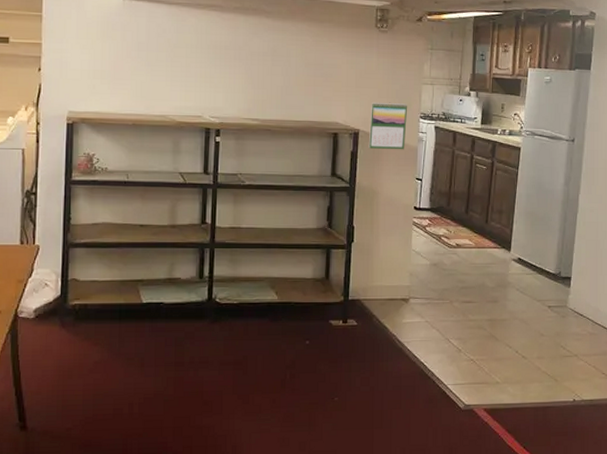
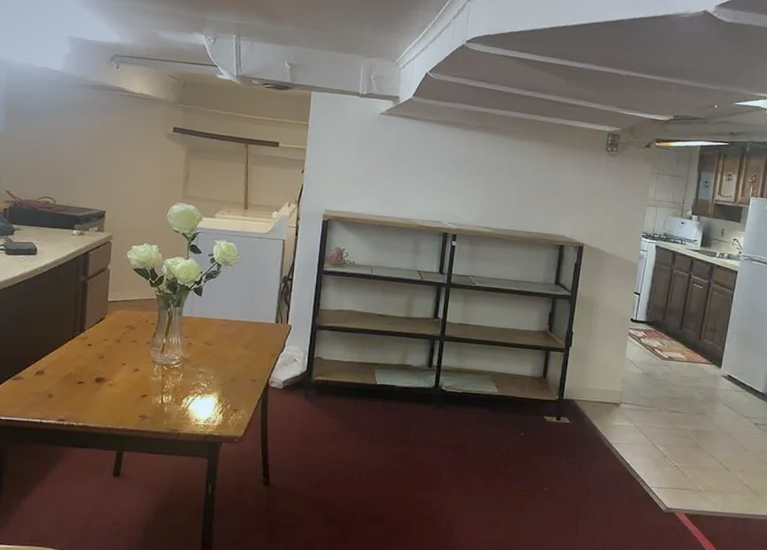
calendar: present [368,102,408,150] -> none [591,219,632,266]

